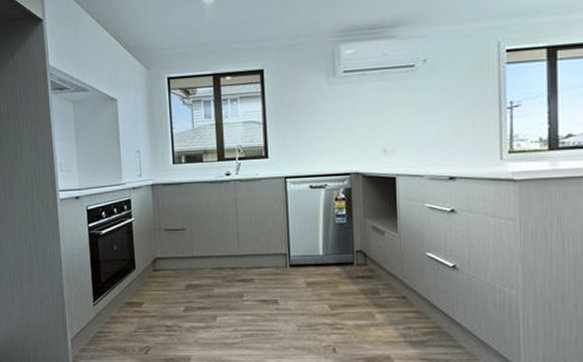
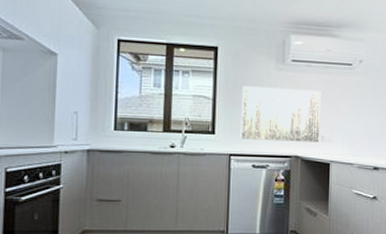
wall art: none [292,100,381,161] -> present [240,86,322,143]

